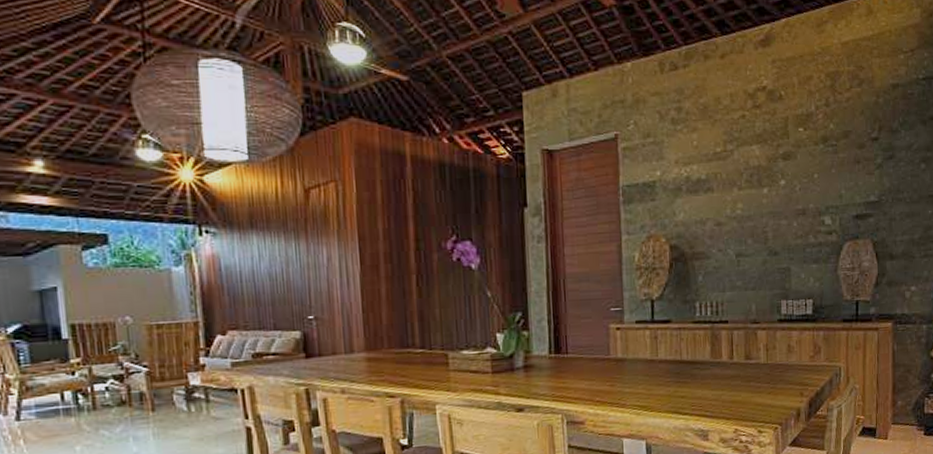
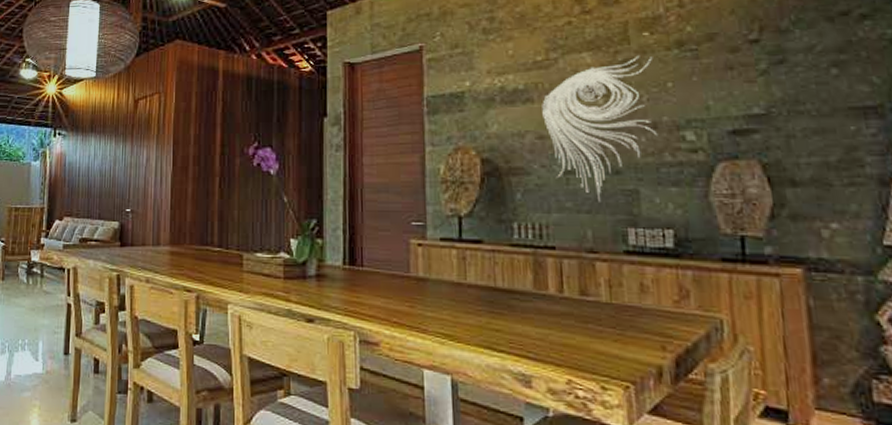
wall sculpture: none [720,149,806,280] -> present [542,55,658,202]

